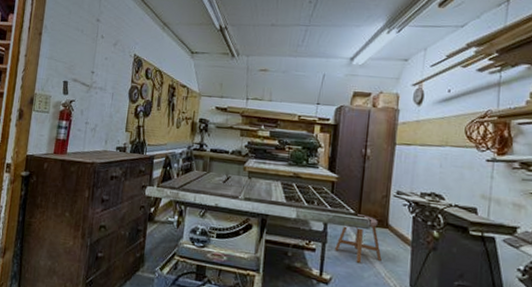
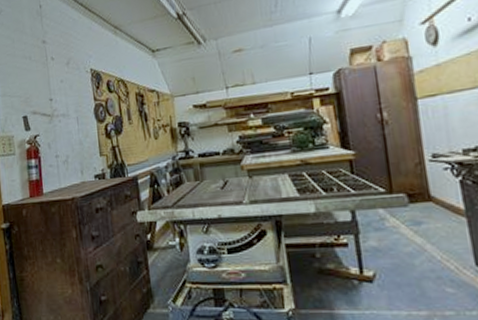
stool: present [335,214,382,263] -> none [371,191,432,250]

